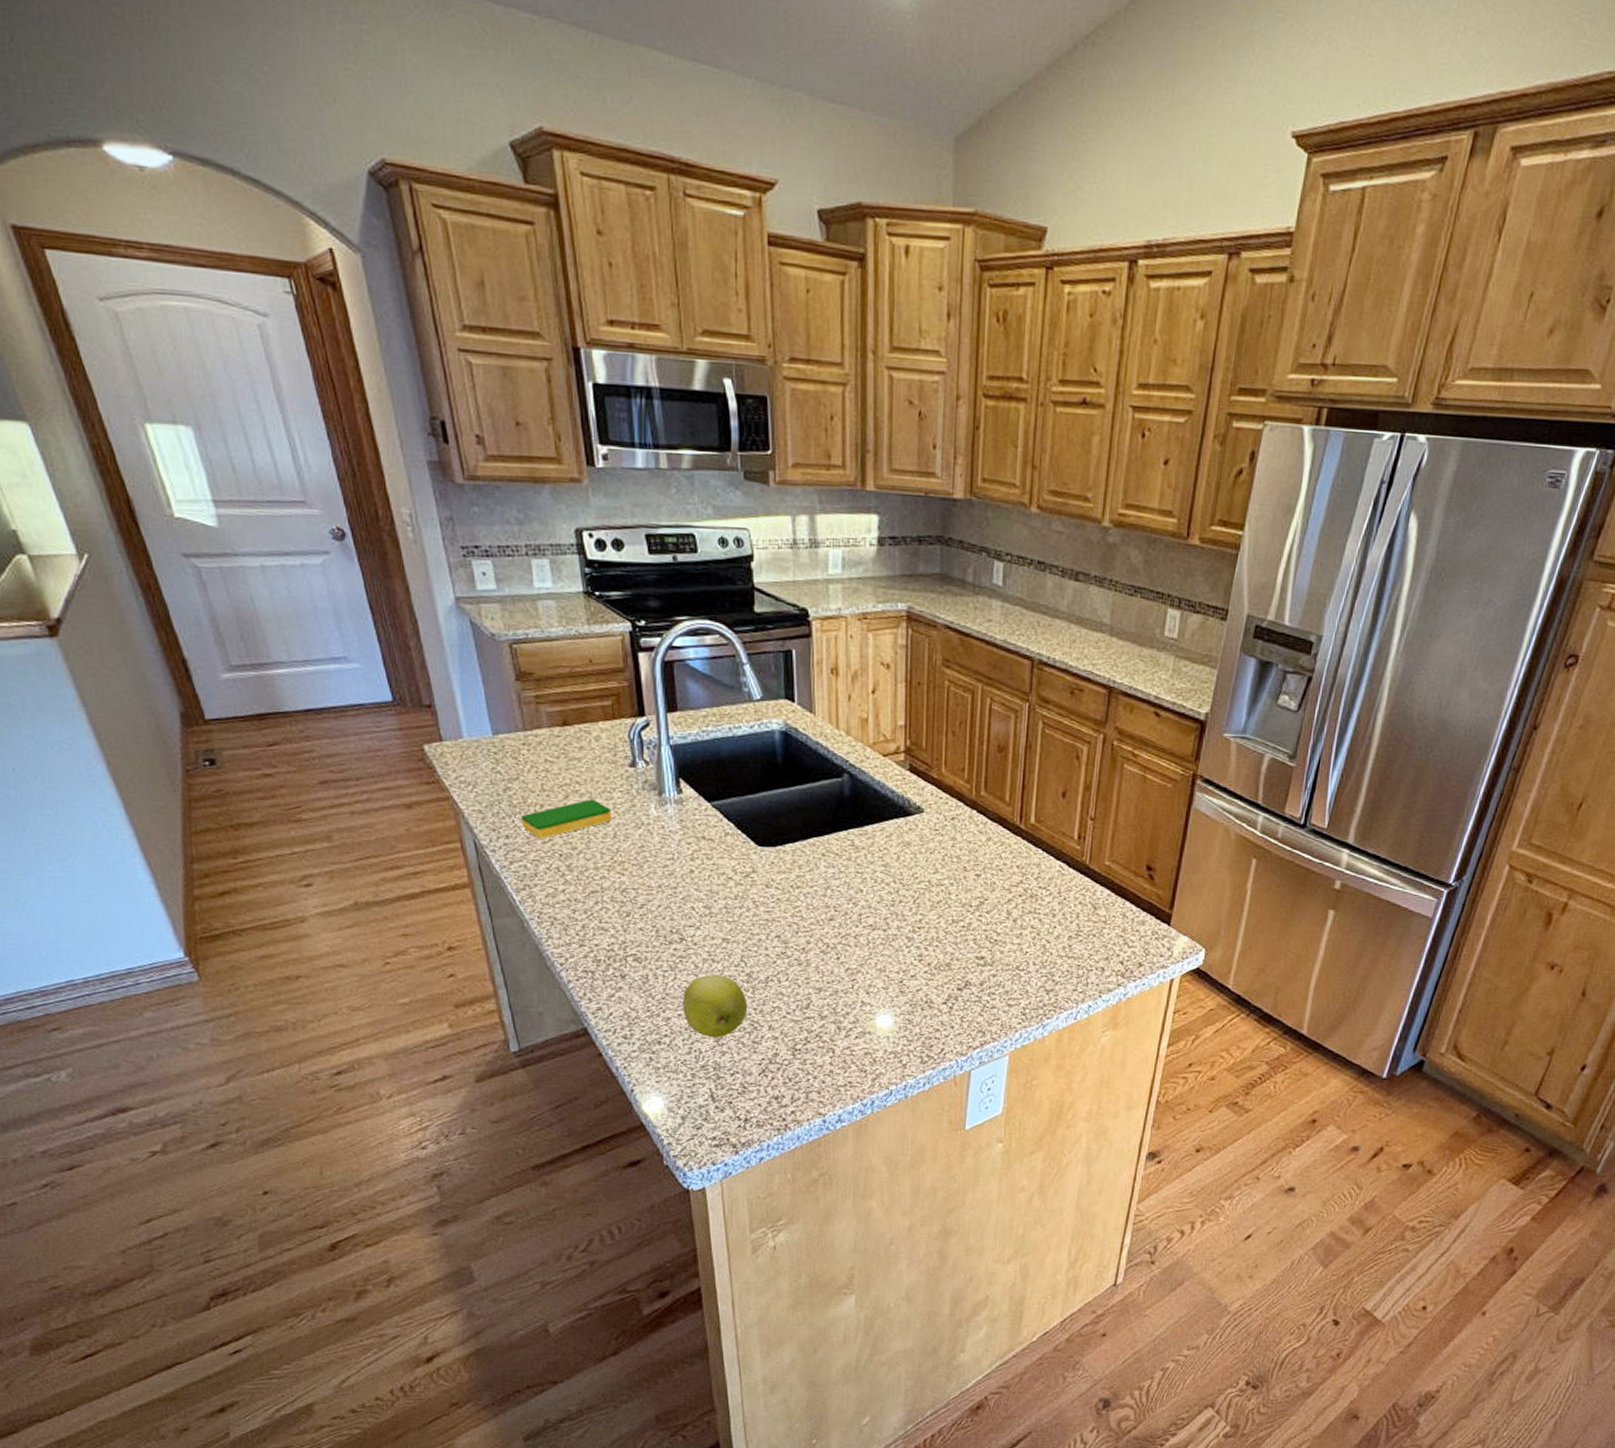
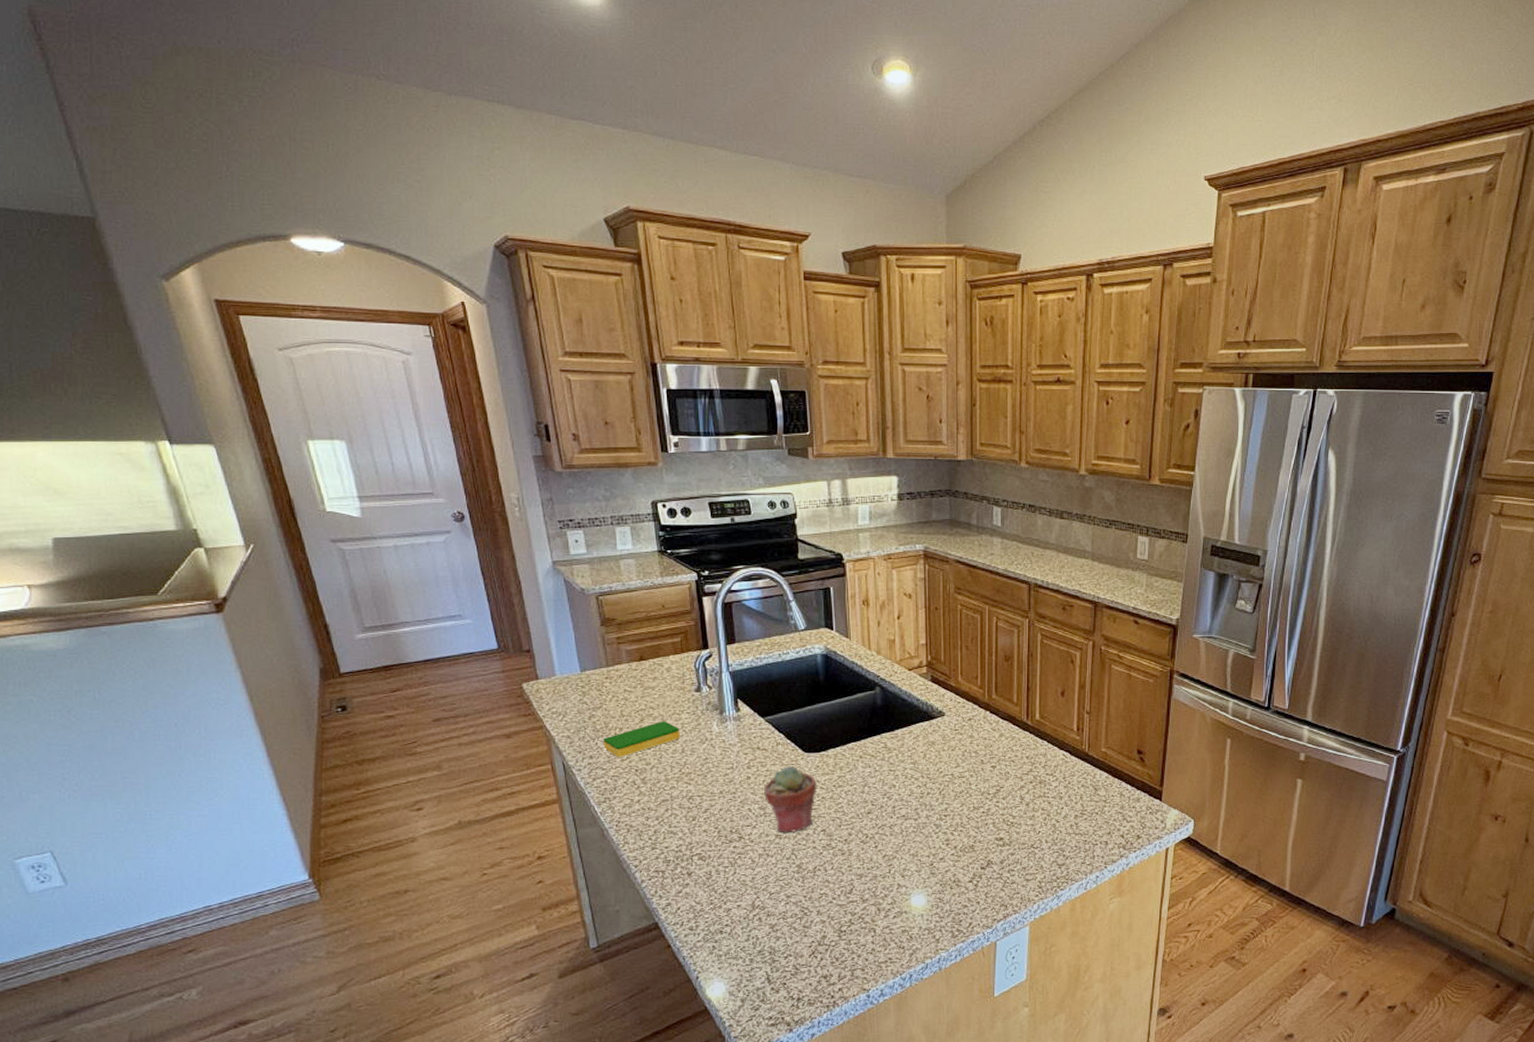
apple: present [683,974,748,1038] -> none [741,868,799,925]
potted succulent: none [710,861,771,938] -> present [764,766,816,833]

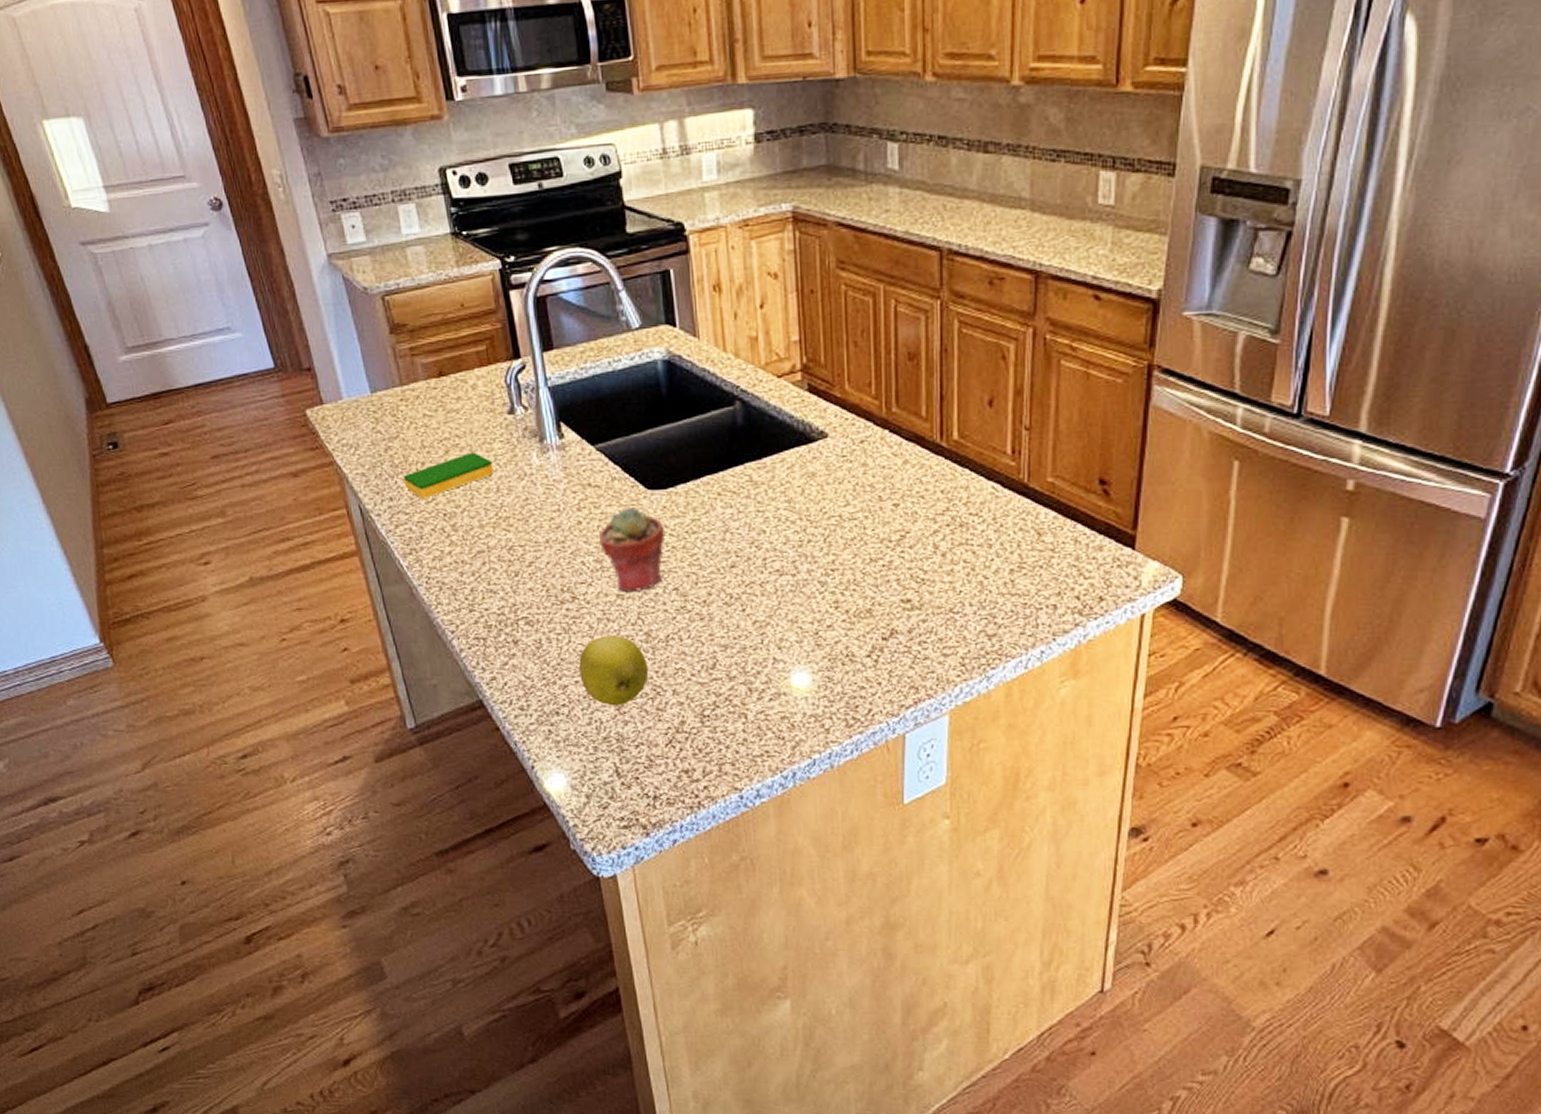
apple: none [741,868,799,925] -> present [579,636,649,706]

